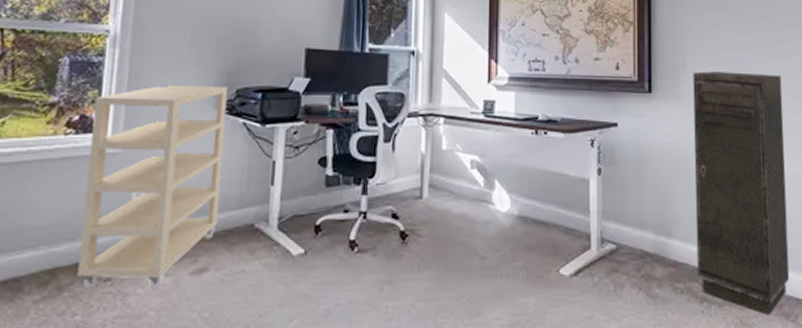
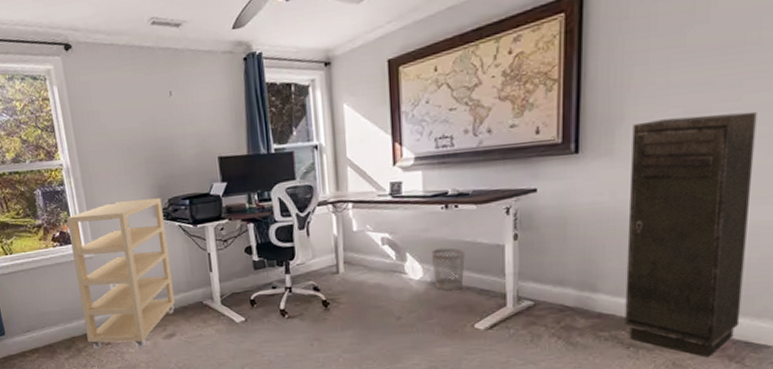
wastebasket: none [519,177,552,228] -> present [431,247,465,291]

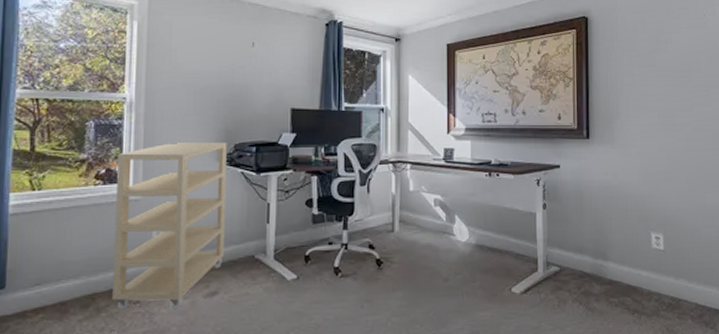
wastebasket: present [431,247,465,291] -> none [476,212,504,254]
storage cabinet: present [625,111,757,357] -> none [625,119,710,323]

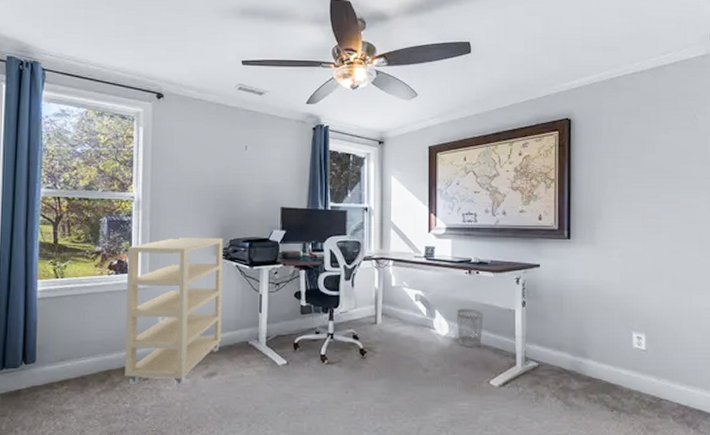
wastebasket: none [476,212,504,254] -> present [456,308,483,348]

